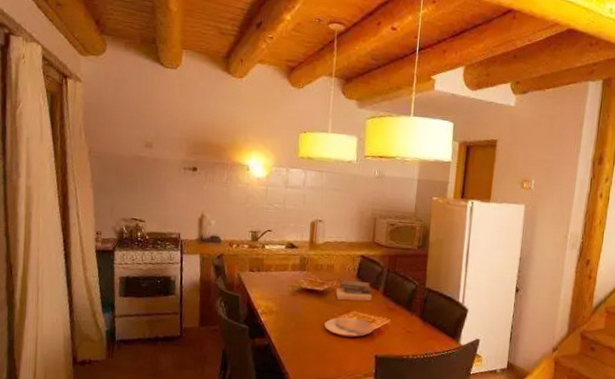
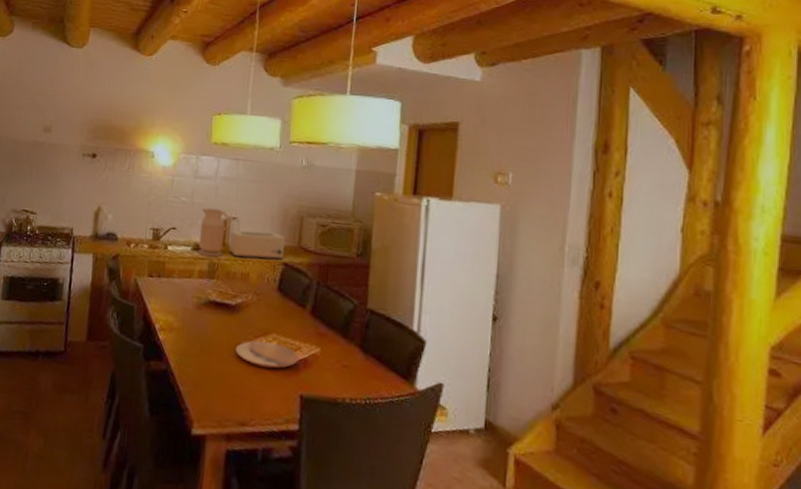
water jug: none [291,212,317,253] -> present [198,207,231,257]
toaster: none [316,230,362,254] -> present [229,230,285,260]
books: present [335,279,372,302] -> none [250,292,297,323]

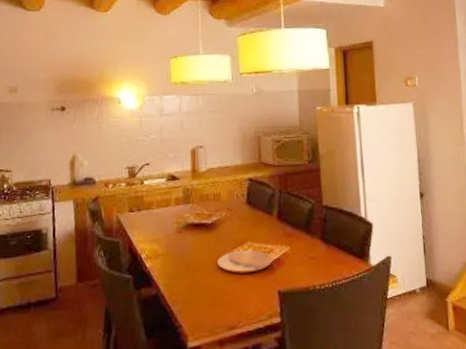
water jug: present [198,207,231,257] -> none [171,140,198,184]
toaster: present [229,230,285,260] -> none [199,153,248,181]

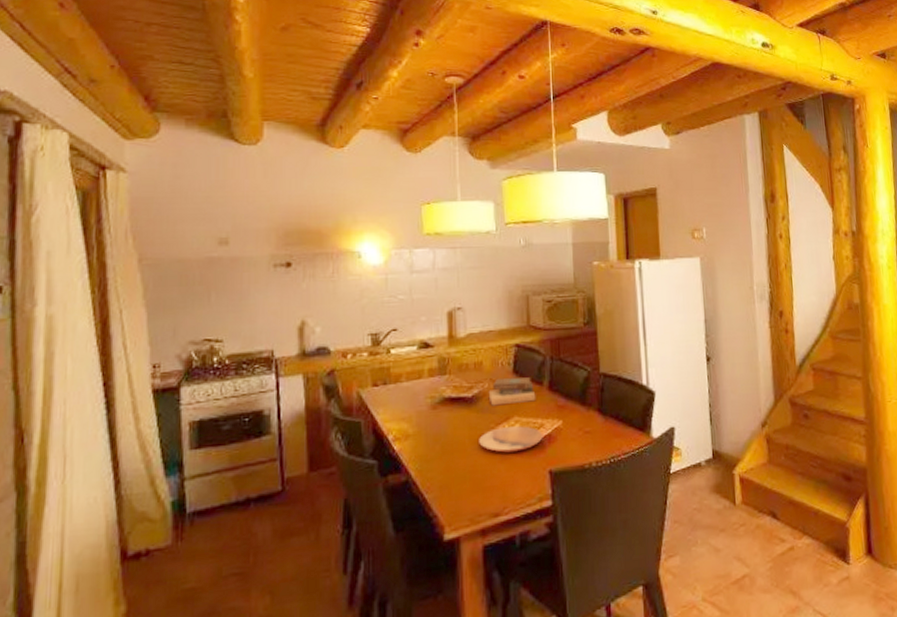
books: none [225,207,267,232] -> present [488,377,536,406]

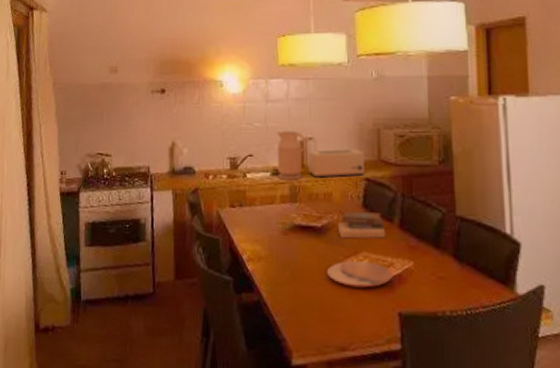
water jug: none [423,301,456,353] -> present [277,131,307,180]
toaster: none [457,315,514,348] -> present [308,148,364,178]

